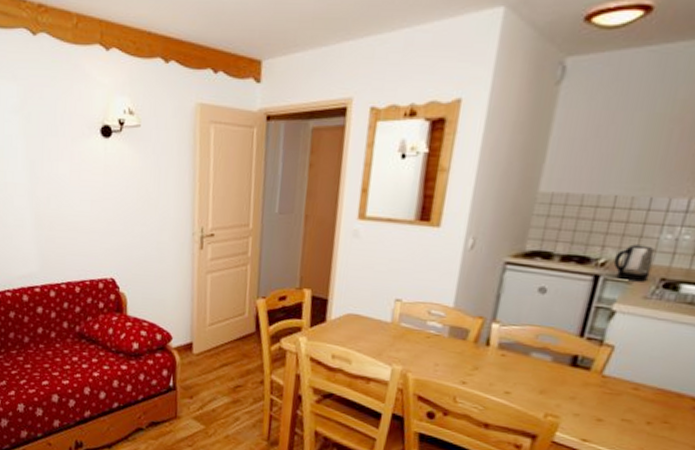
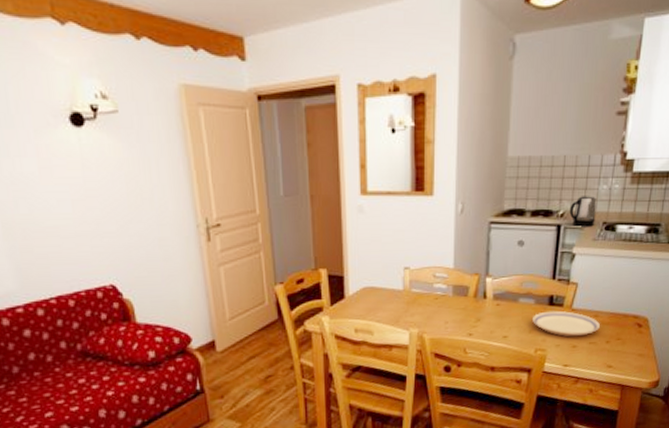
plate: none [546,372,640,410] -> present [533,310,600,337]

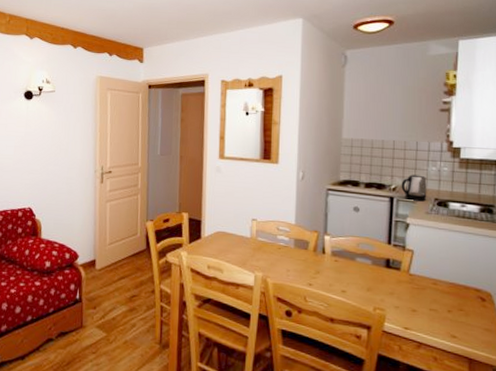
plate: present [533,310,600,337] -> none [370,272,440,302]

